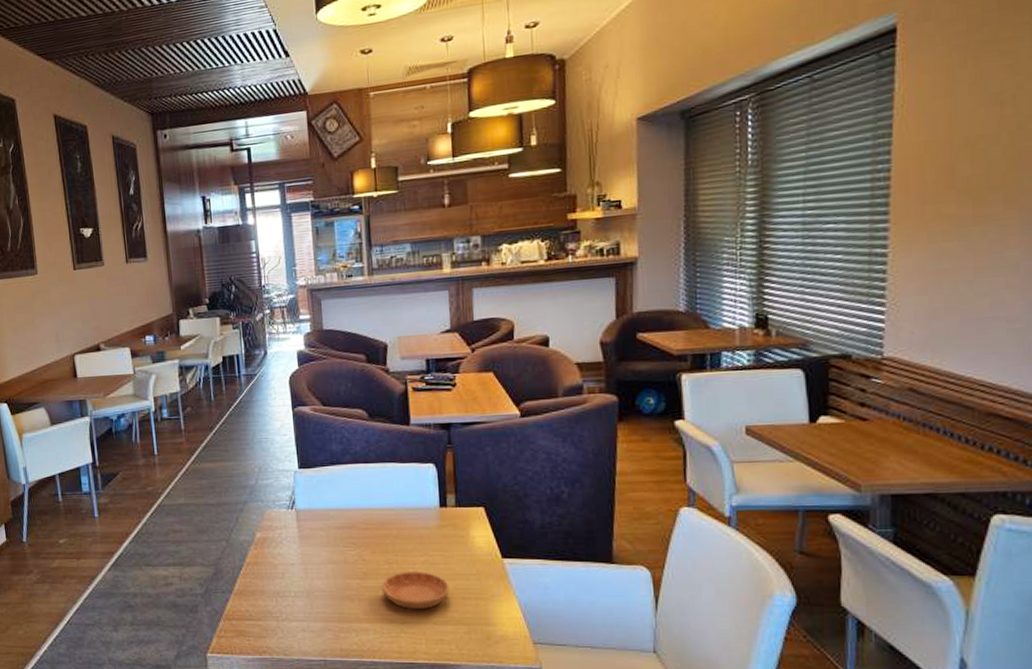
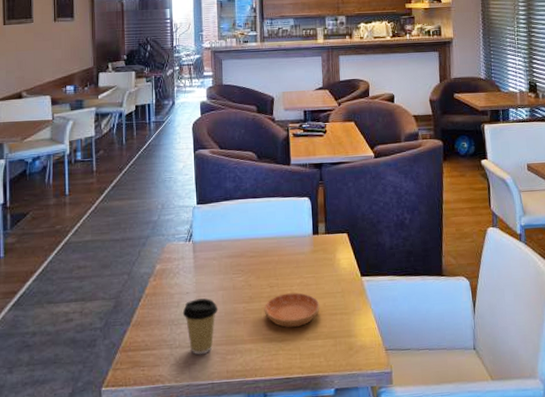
coffee cup: none [288,571,328,630] -> present [182,298,218,355]

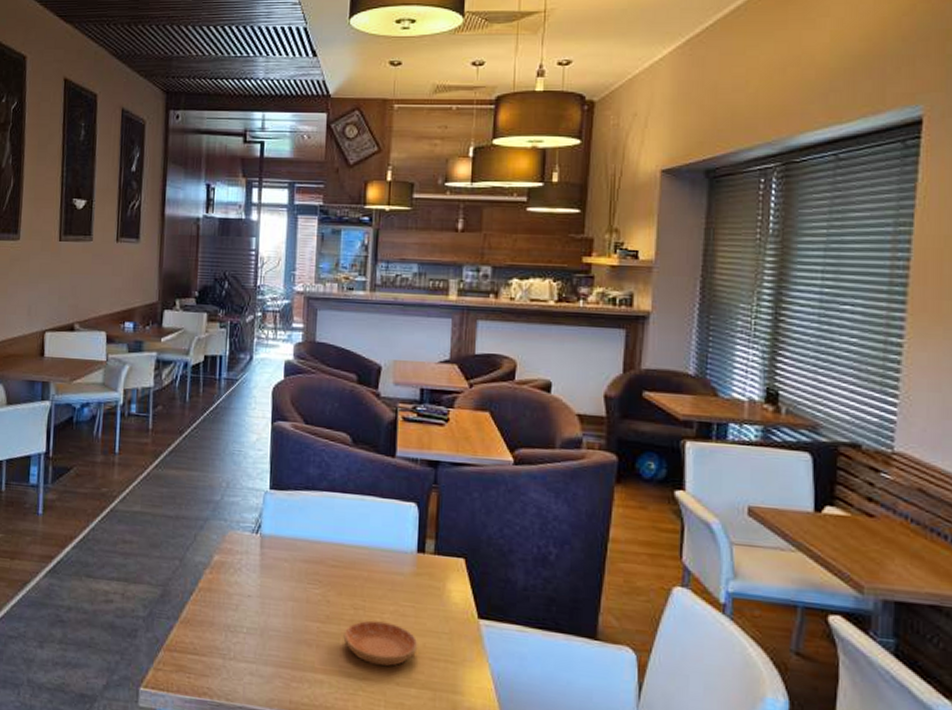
coffee cup: present [182,298,218,355] -> none [241,605,286,675]

